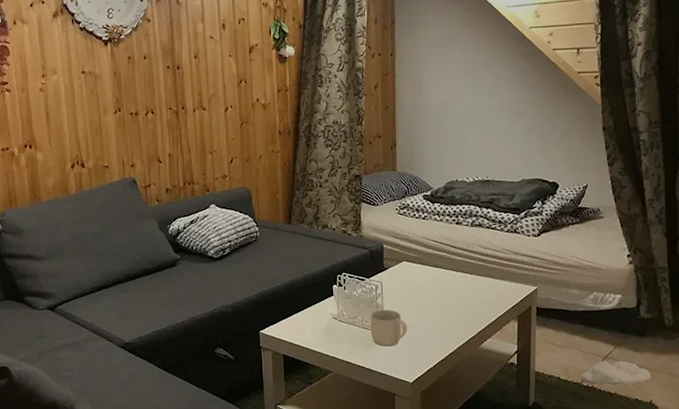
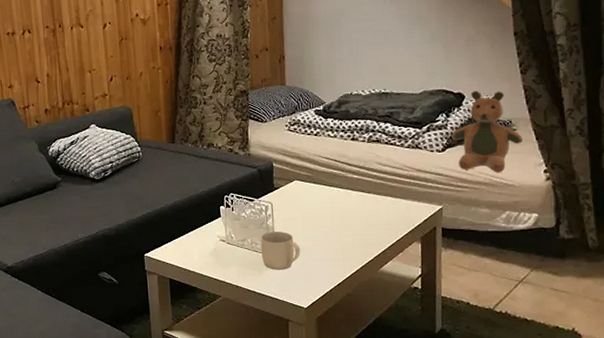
teddy bear: none [546,181,609,257] -> present [451,91,523,173]
slippers: present [581,360,651,386] -> none [493,284,573,312]

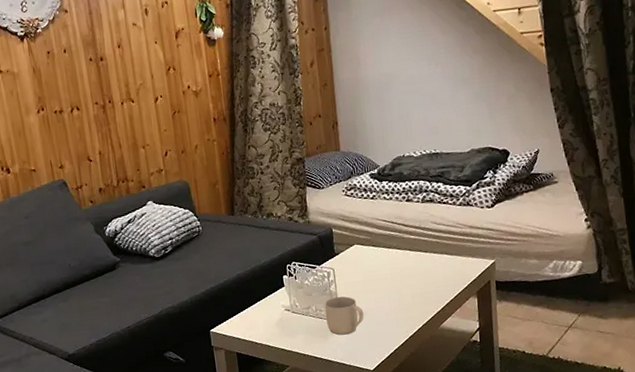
teddy bear: present [451,91,523,173] -> none [499,145,564,225]

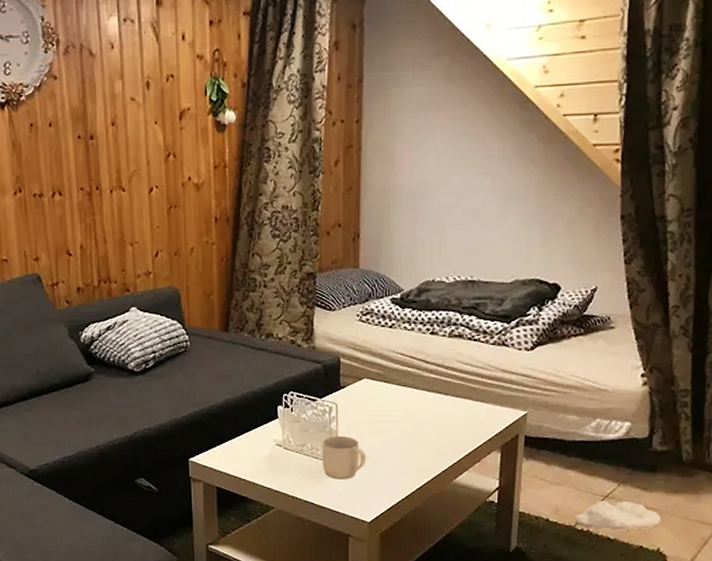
slippers: none [546,328,618,356] -> present [575,500,661,530]

